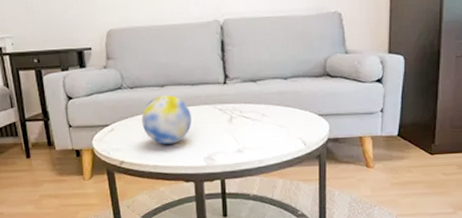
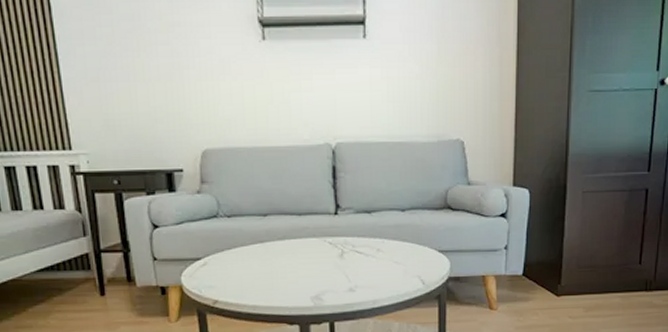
decorative ball: present [141,94,192,144] -> none [239,225,297,281]

